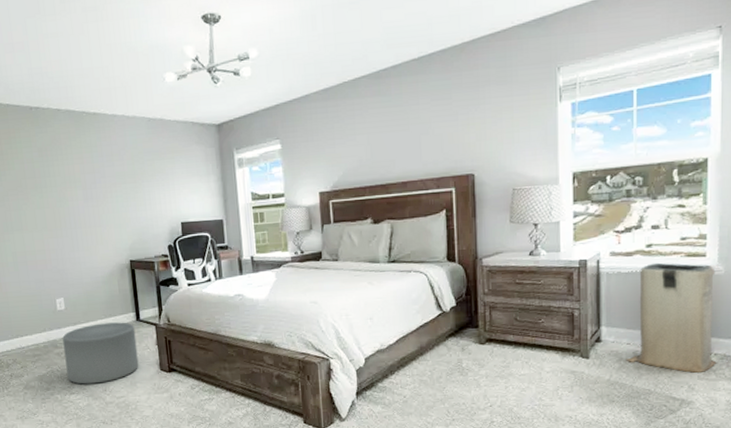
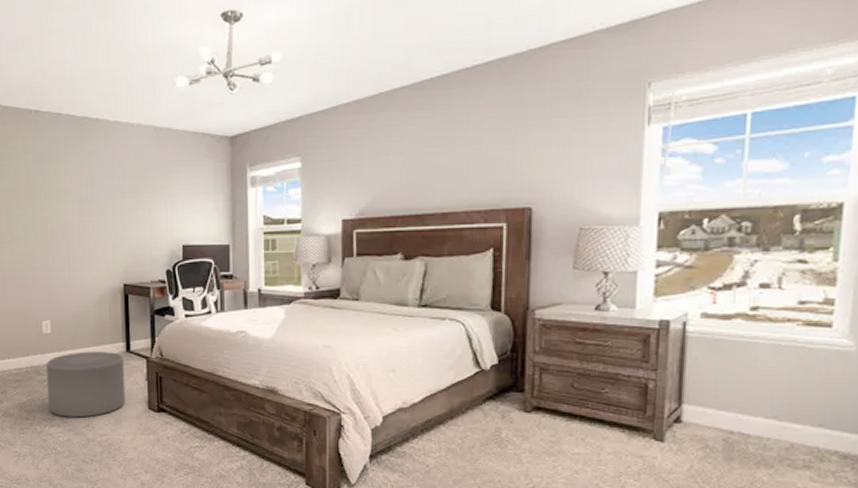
laundry basket: present [625,262,717,373] -> none [712,330,844,473]

